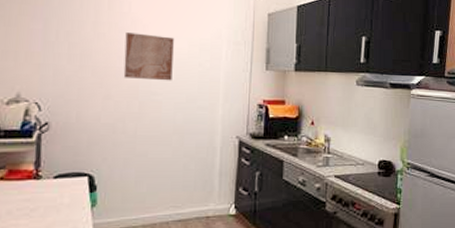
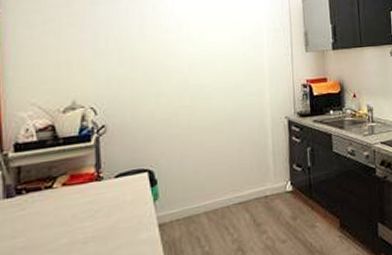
wall art: present [123,32,174,81] -> none [171,31,219,75]

